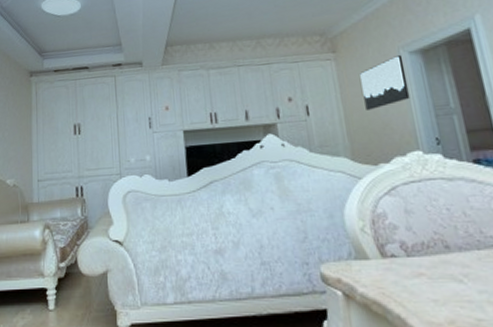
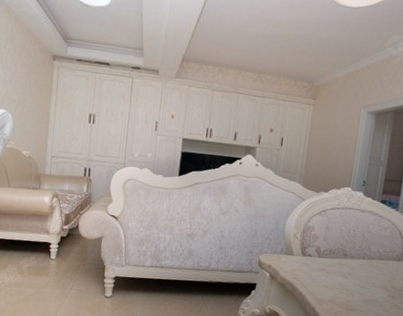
wall art: present [360,55,410,110] -> none [324,113,362,151]

